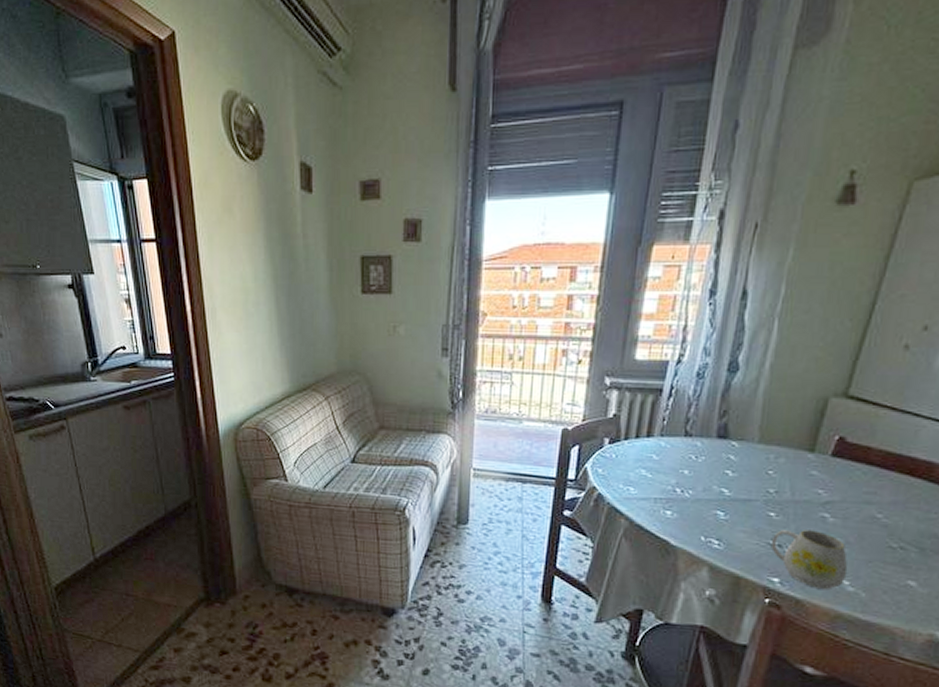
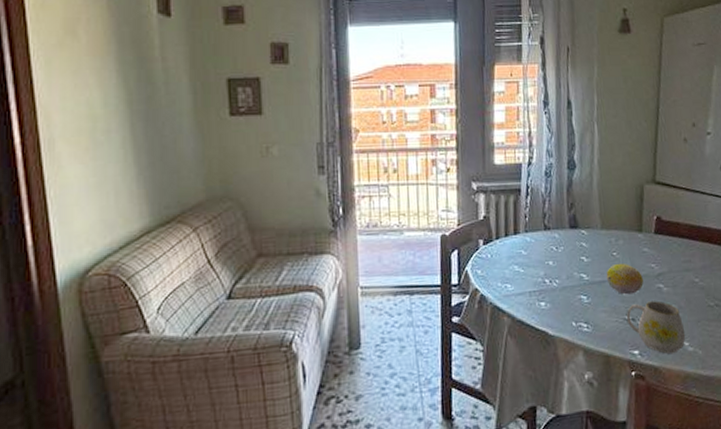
fruit: none [753,483,803,519] -> present [606,263,644,295]

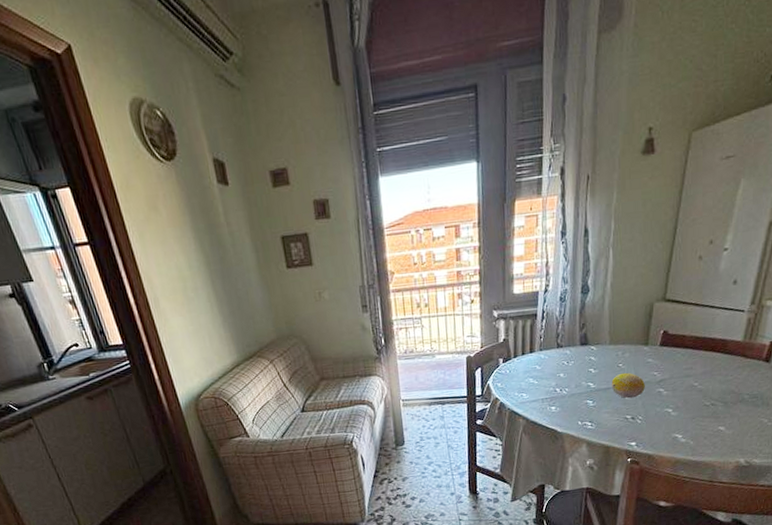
mug: present [627,301,686,354] -> none [627,402,680,444]

